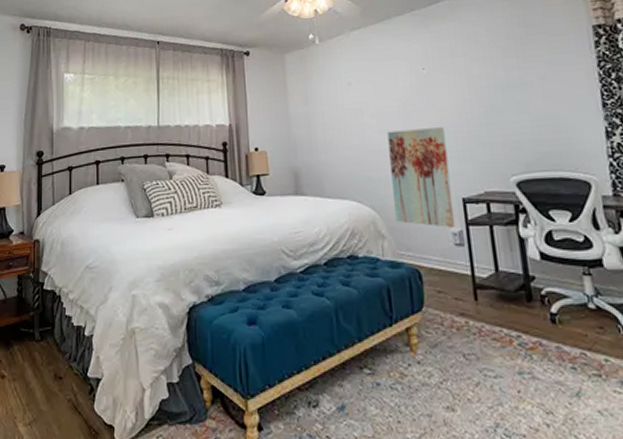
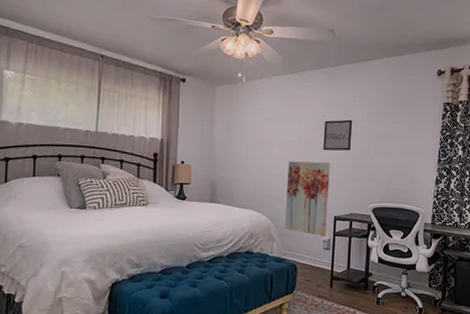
wall art: none [426,67,469,113] -> present [323,119,353,151]

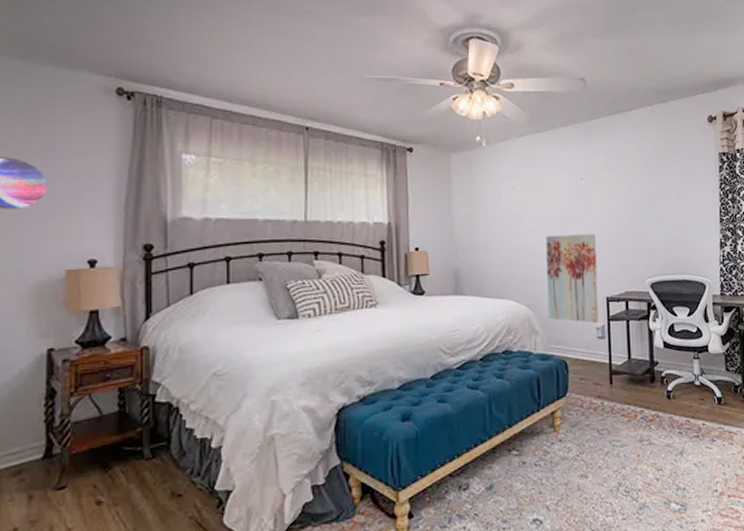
wall art: present [323,119,353,151] -> none [584,181,618,220]

